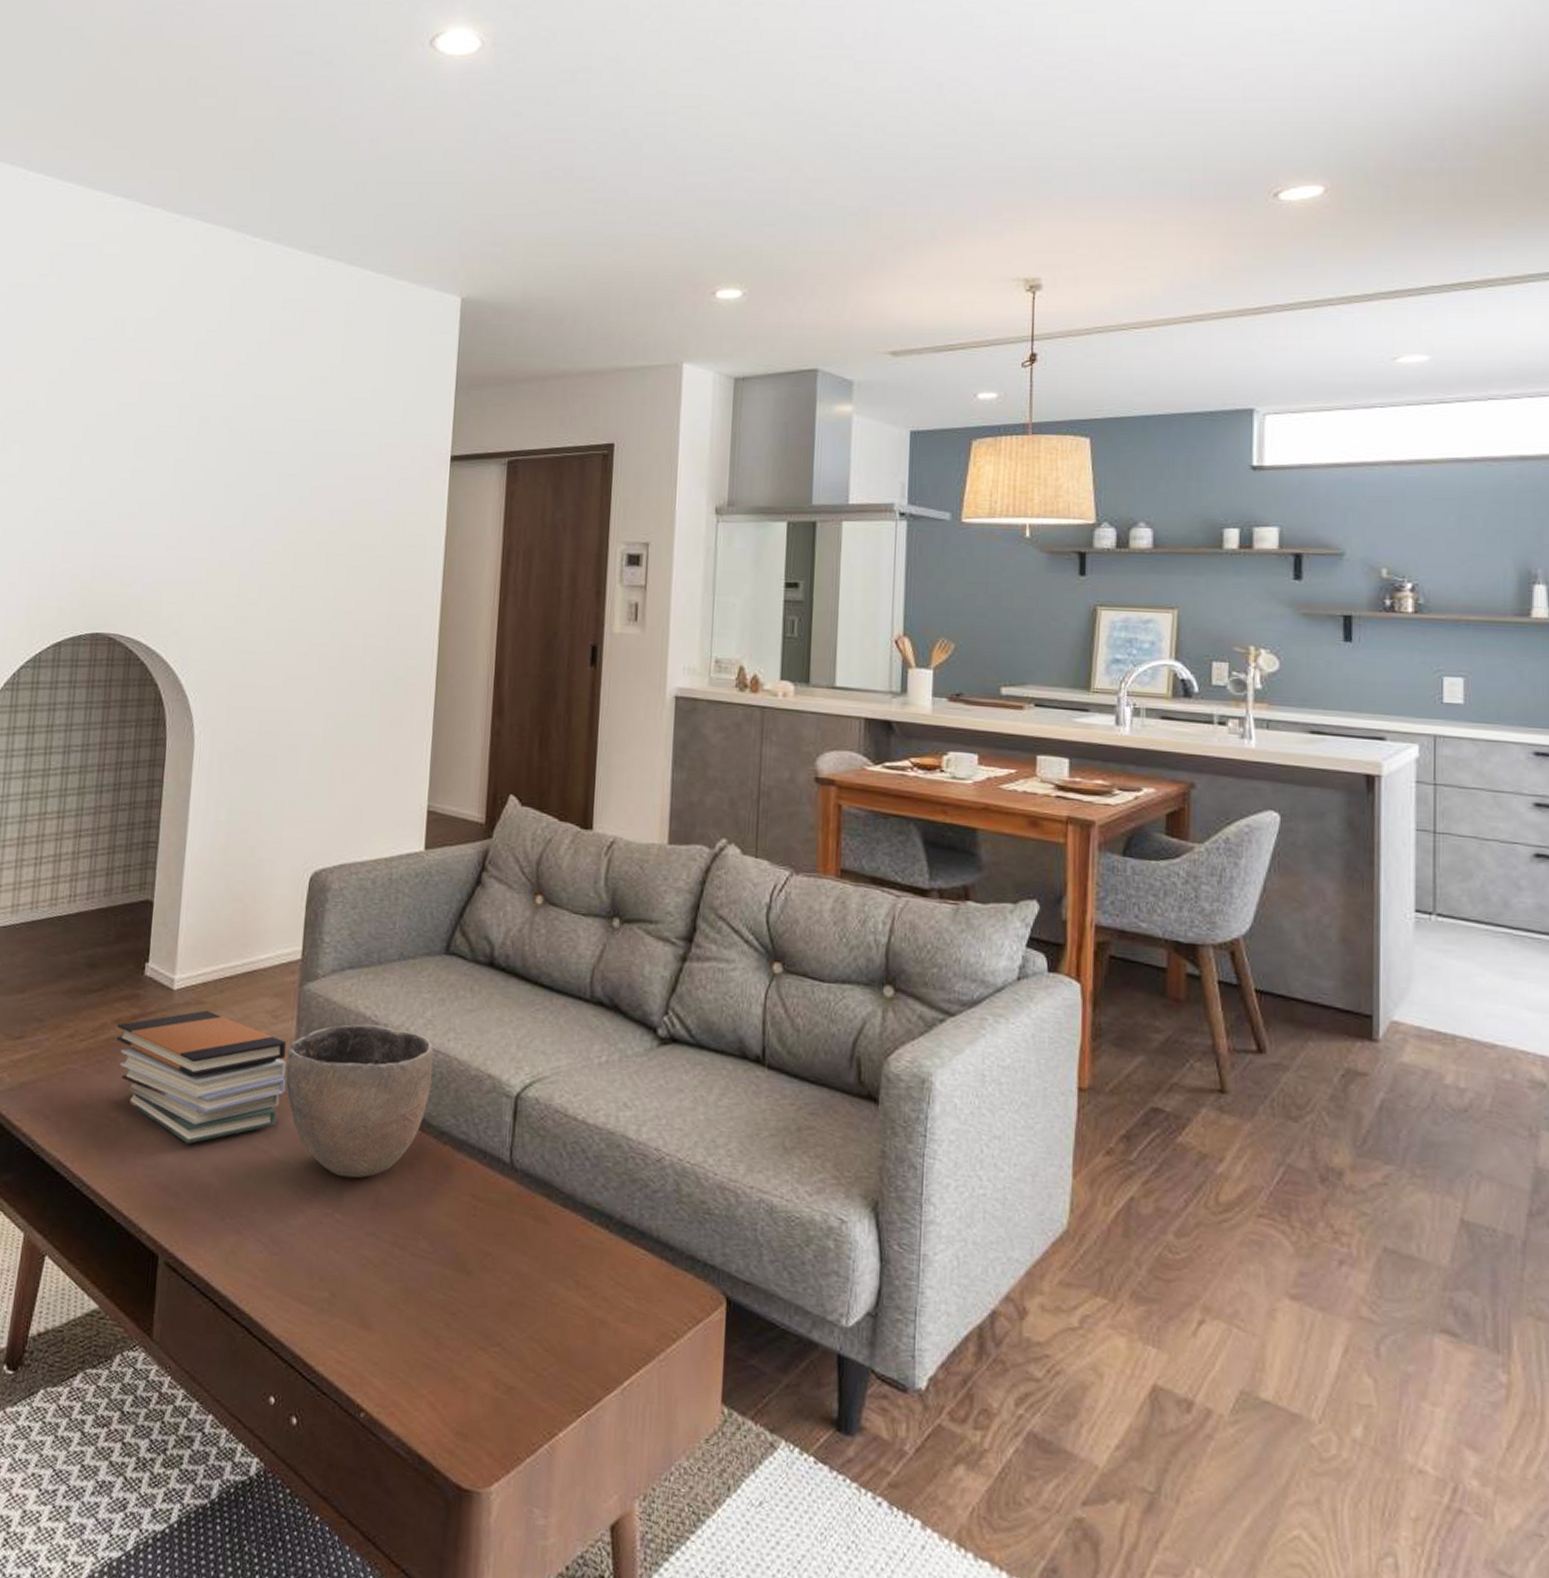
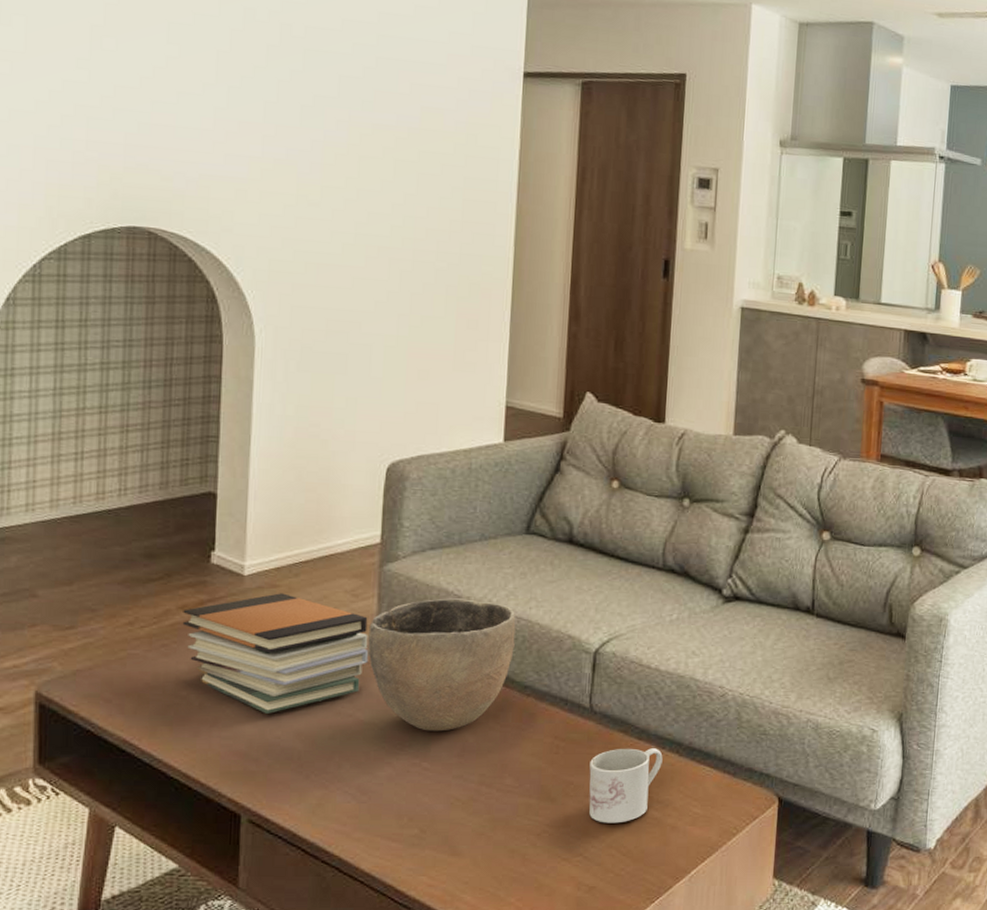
mug: none [508,1216,591,1310] -> present [589,748,663,823]

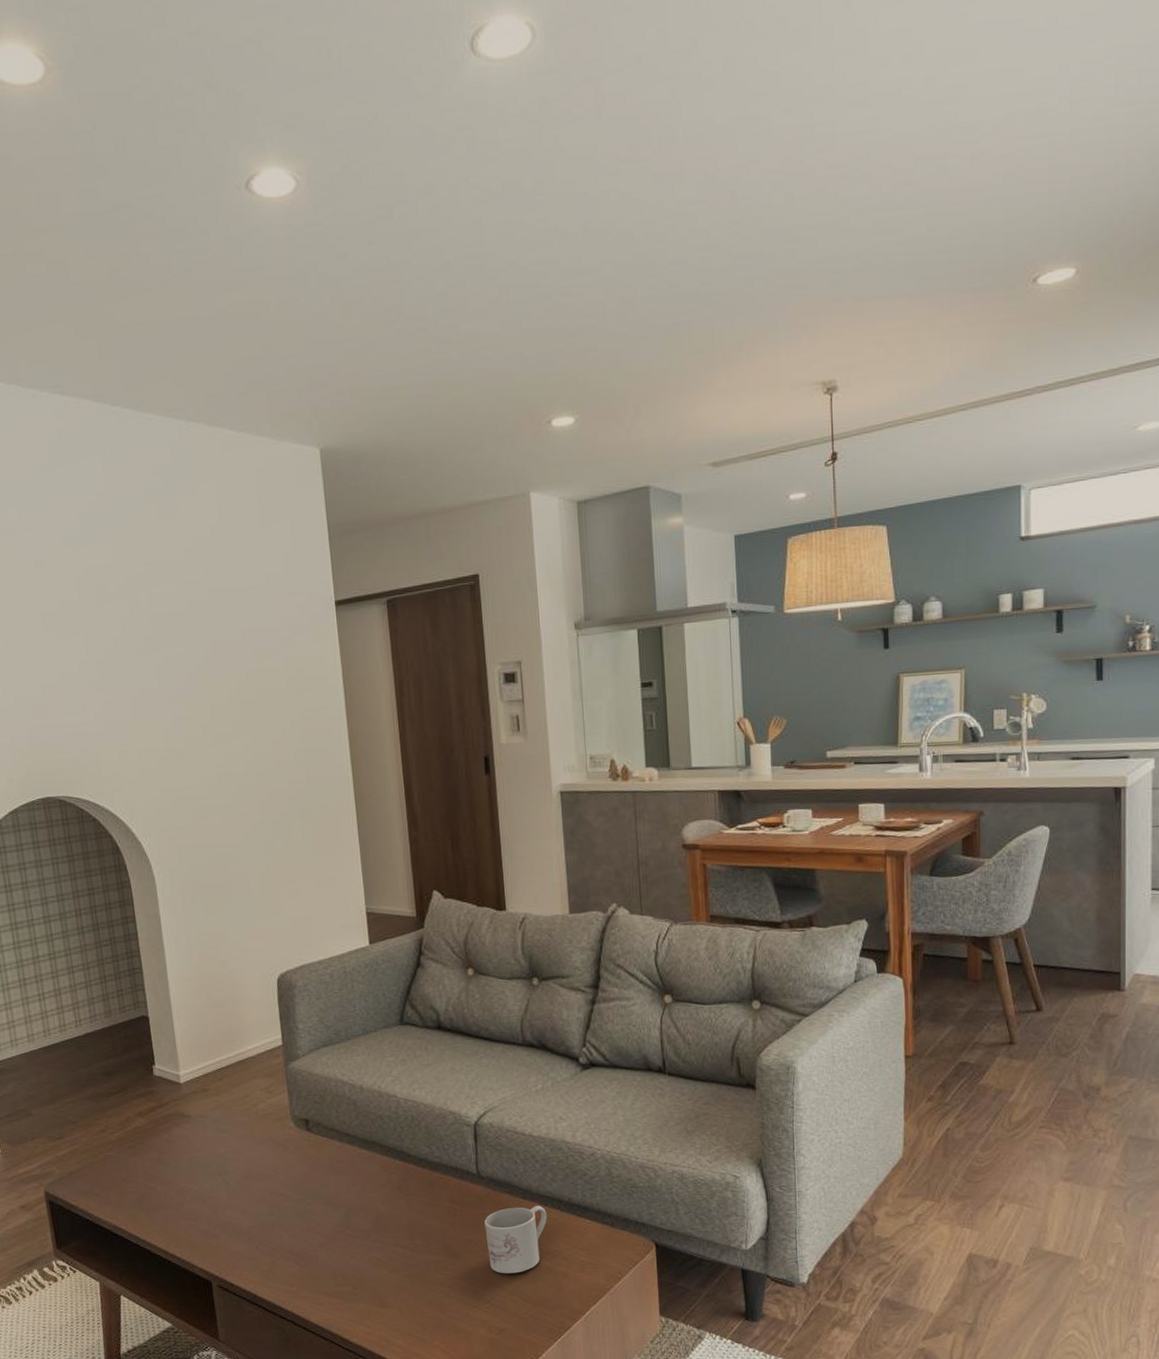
book stack: present [182,593,369,714] -> none [140,1095,289,1197]
bowl: present [367,598,516,732] -> none [285,1087,406,1204]

